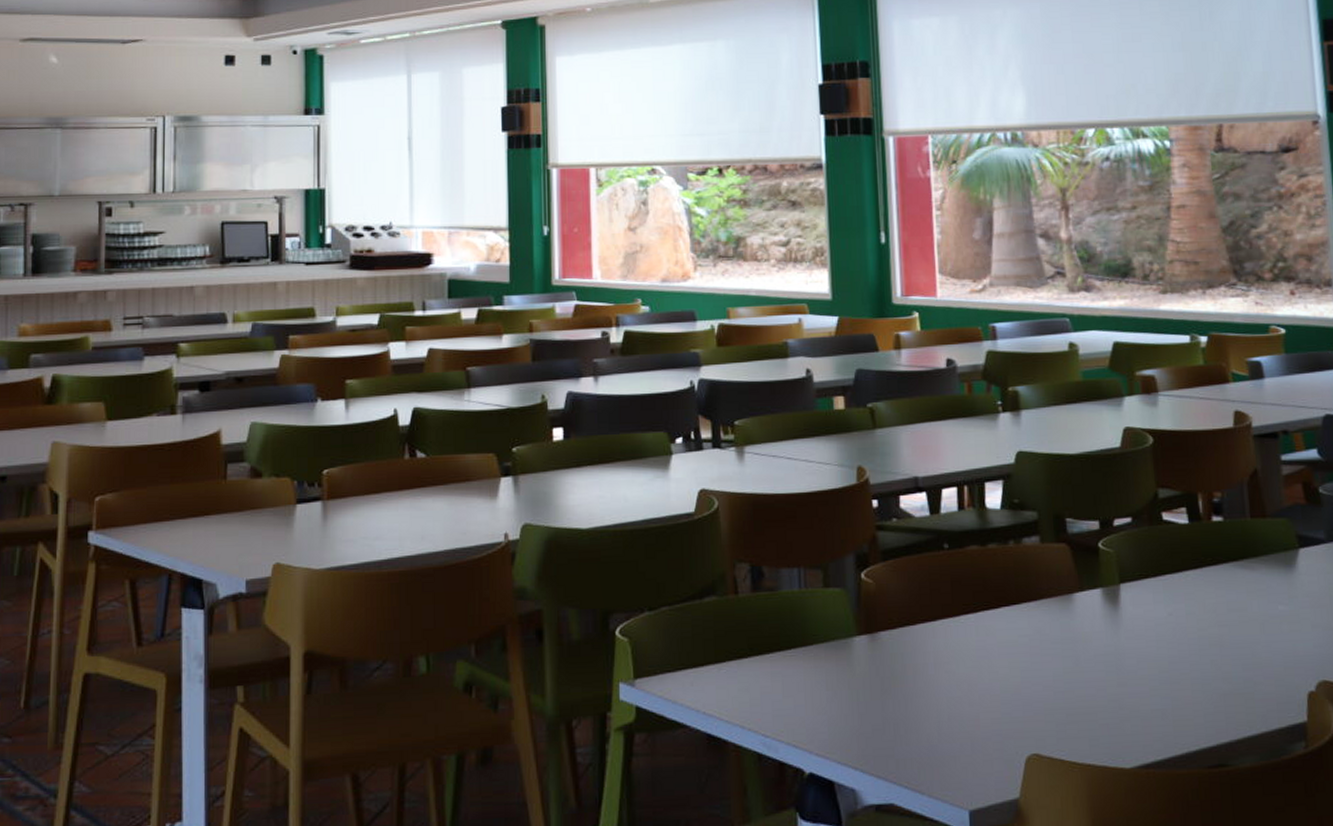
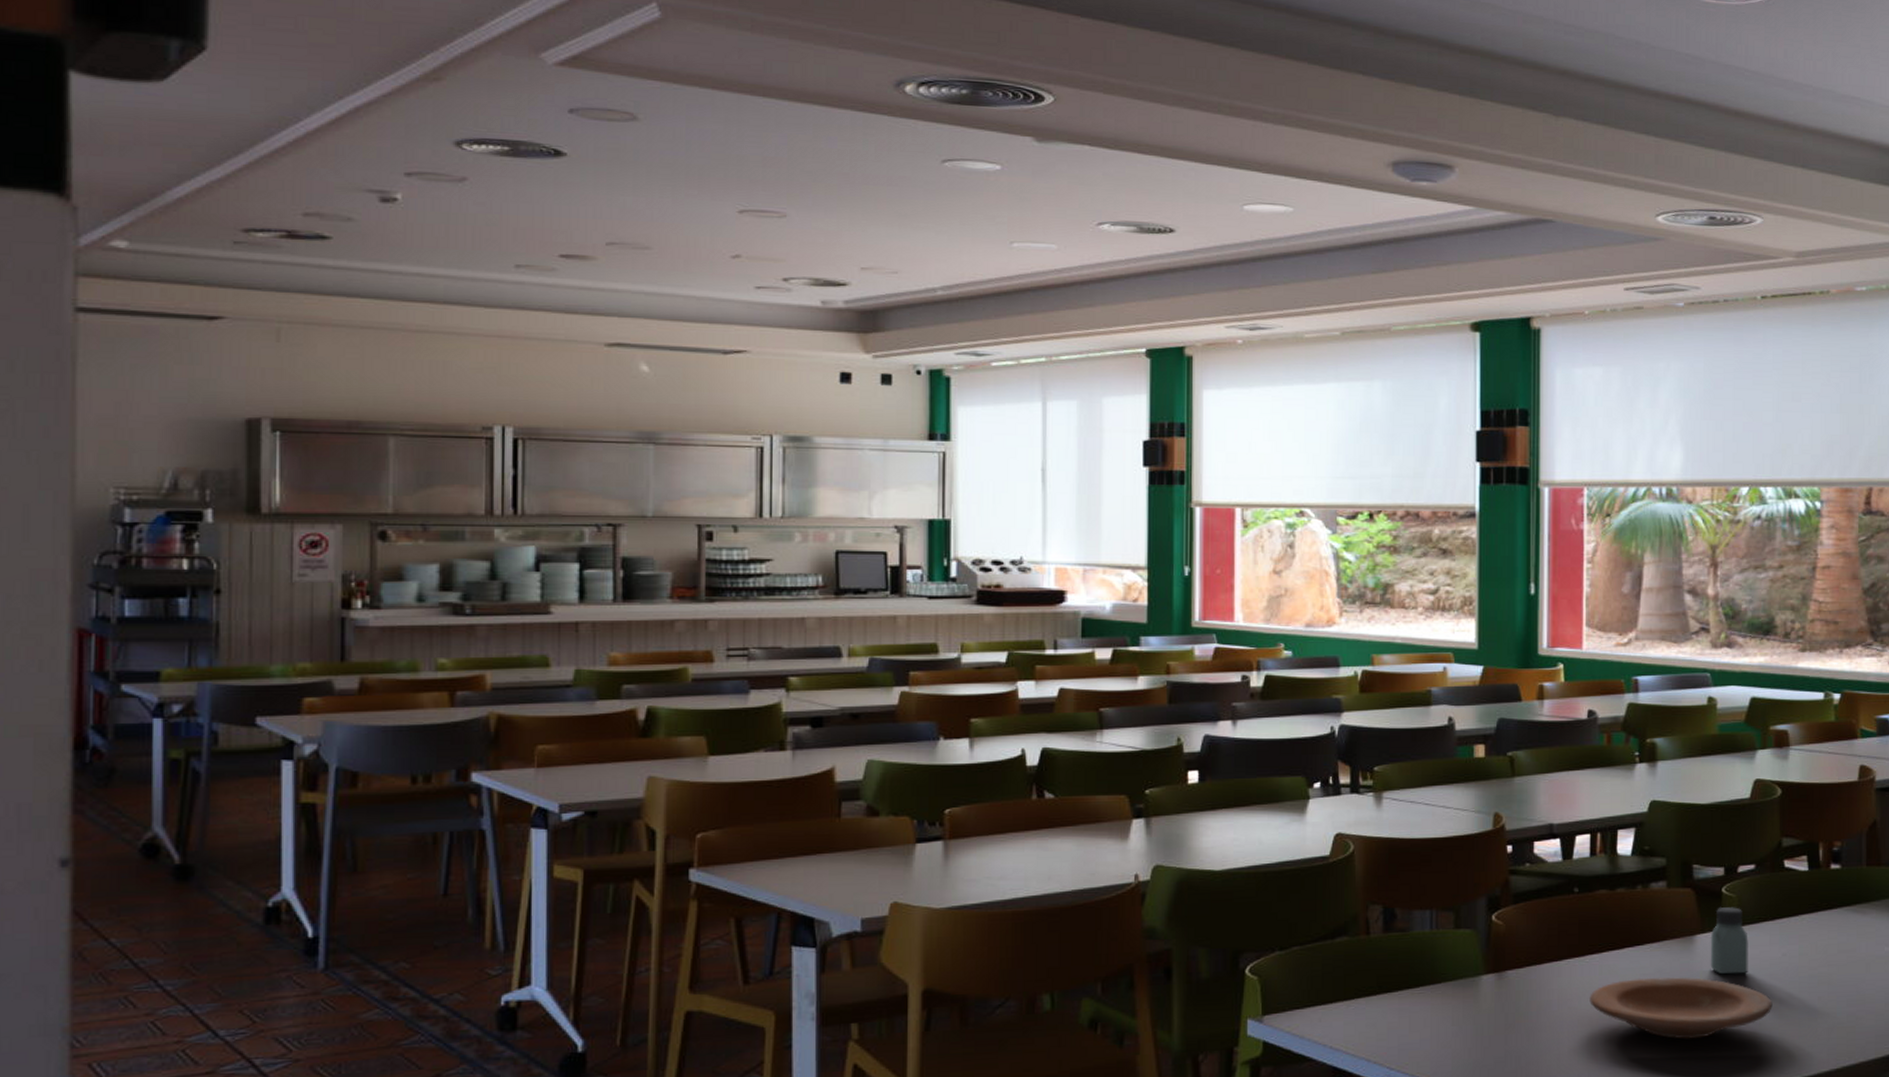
plate: none [967,638,1162,706] -> present [1589,977,1773,1039]
saltshaker: none [1089,563,1133,636] -> present [1710,907,1748,975]

